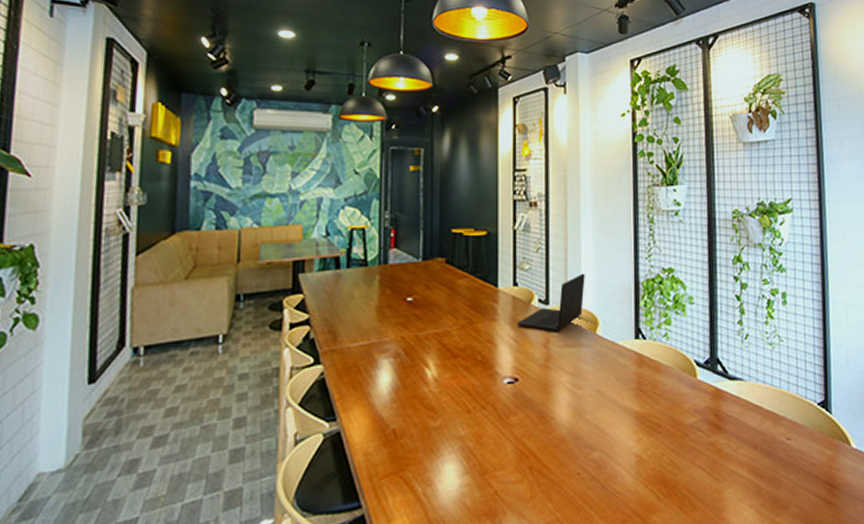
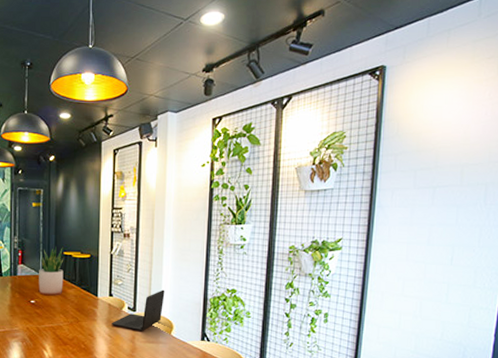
planter: none [418,222,452,290] -> present [38,246,64,296]

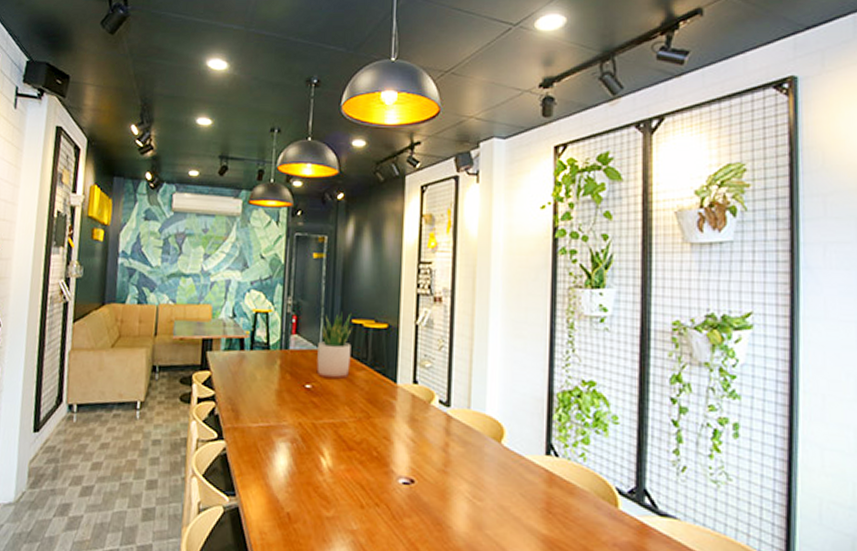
laptop: present [111,290,165,332] -> none [415,377,492,437]

